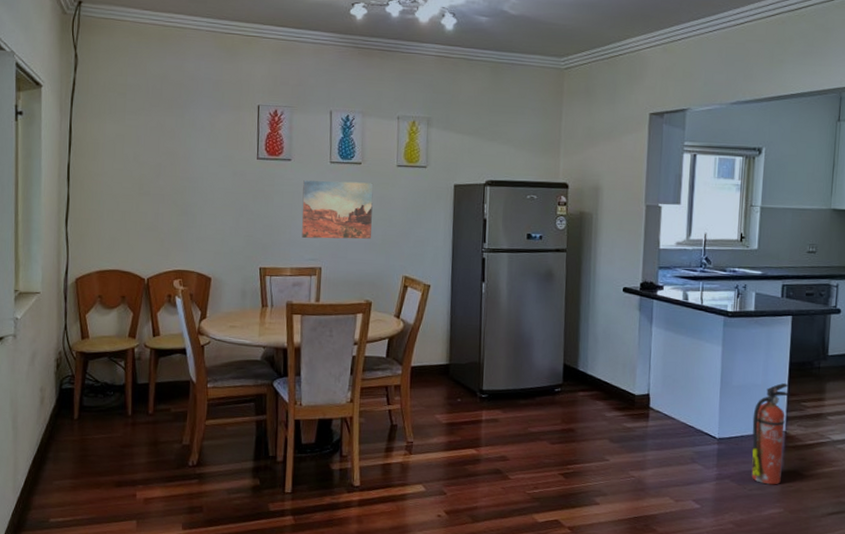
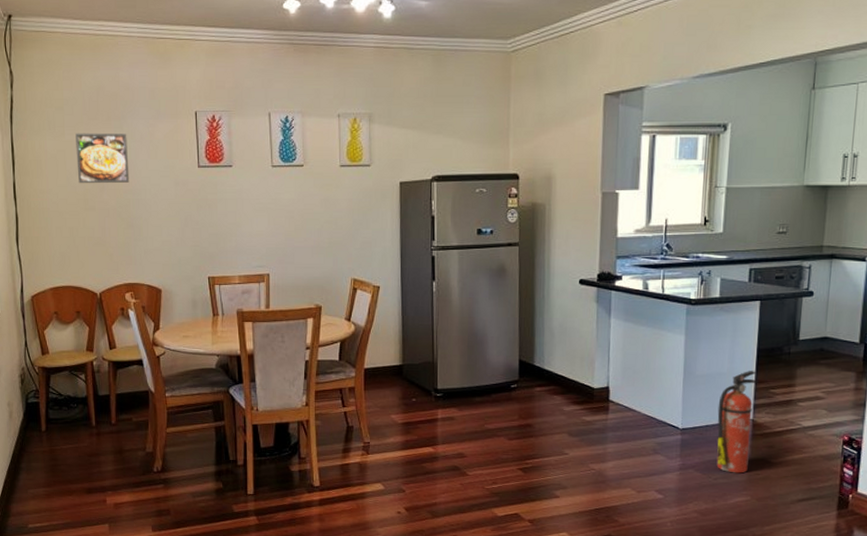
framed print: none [135,118,188,170] -> present [75,133,130,184]
wall art: present [302,180,374,239] -> none [246,185,318,245]

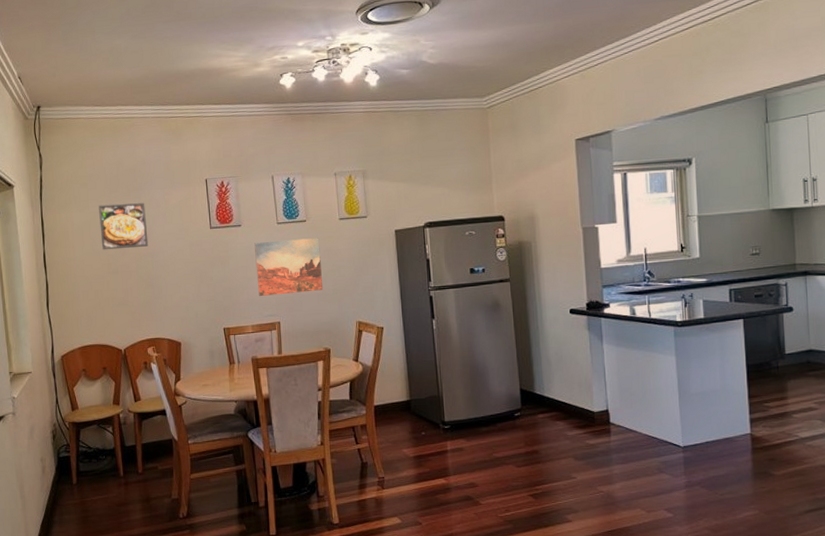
wall art: none [246,185,318,245] -> present [254,238,324,296]
fire extinguisher: present [716,371,758,473] -> none [715,386,752,488]

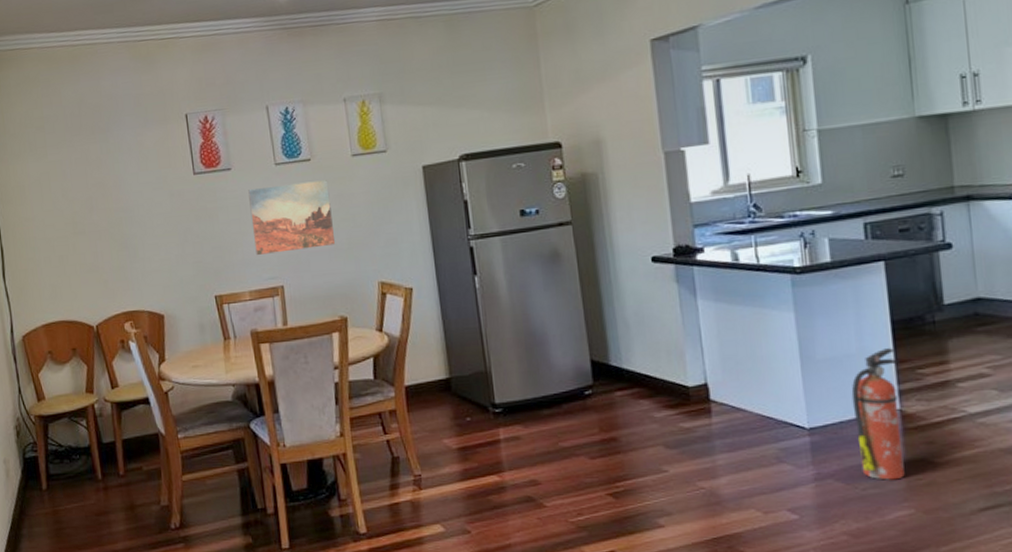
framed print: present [99,203,149,250] -> none [59,146,120,207]
fire extinguisher: none [715,386,752,488] -> present [851,348,905,480]

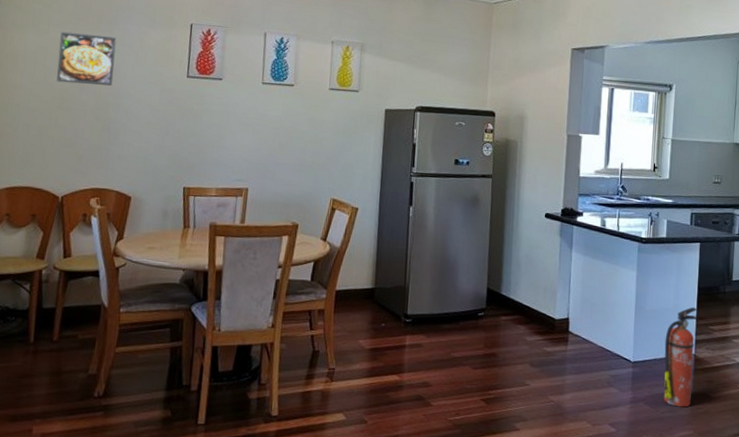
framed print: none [59,146,120,207] -> present [56,31,117,86]
wall art: present [248,180,336,255] -> none [229,100,305,161]

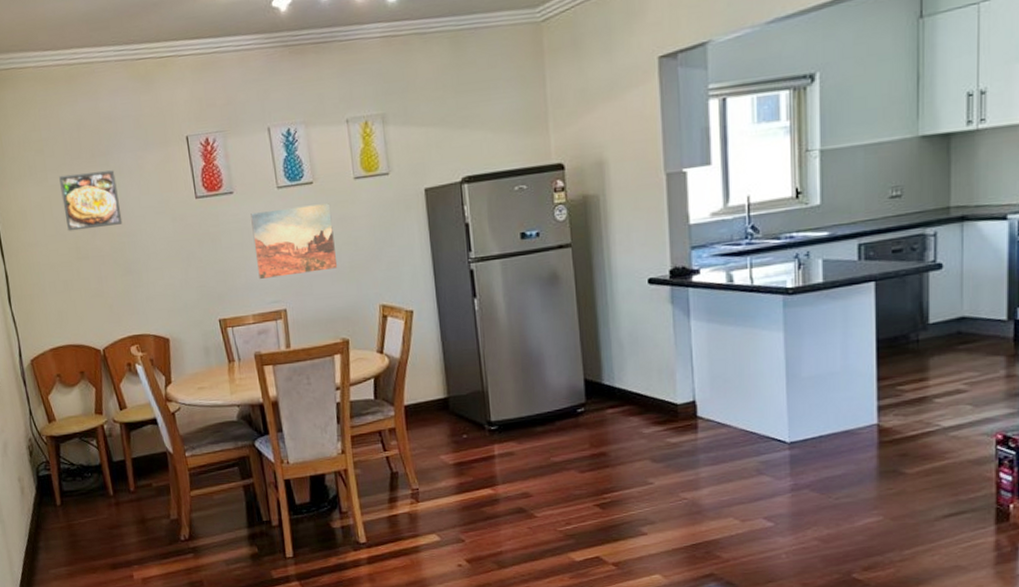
wall art: none [229,100,305,161] -> present [251,203,338,279]
fire extinguisher: present [663,307,699,407] -> none [832,366,881,490]

